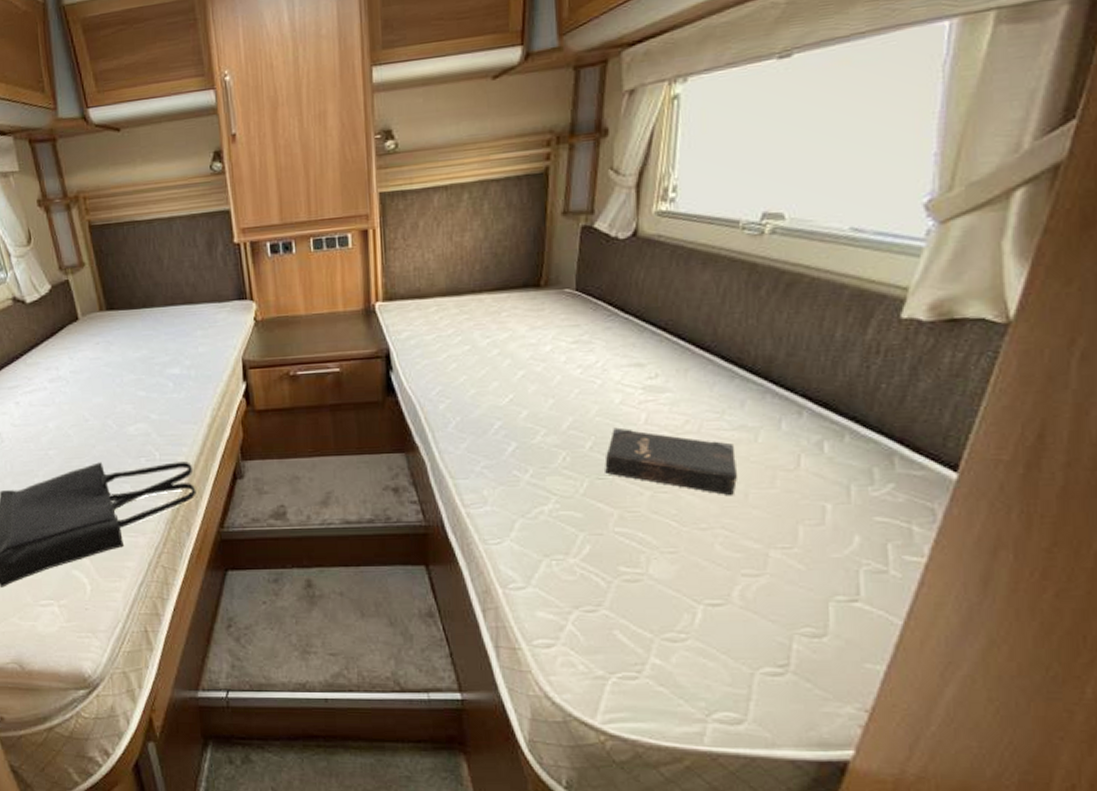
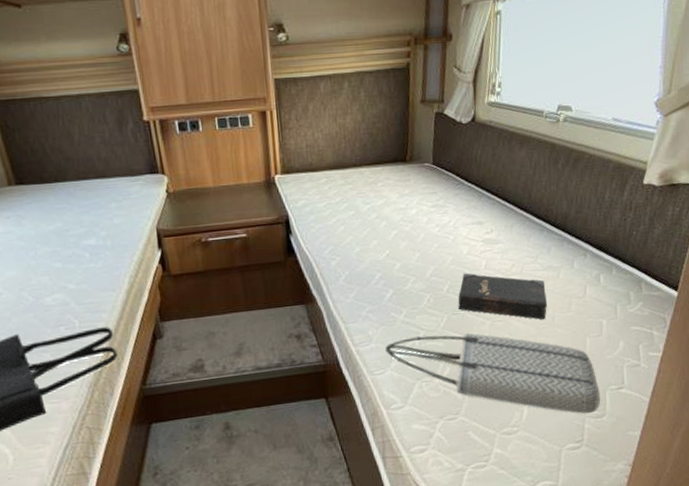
tote bag: none [504,502,820,630] -> present [385,333,601,414]

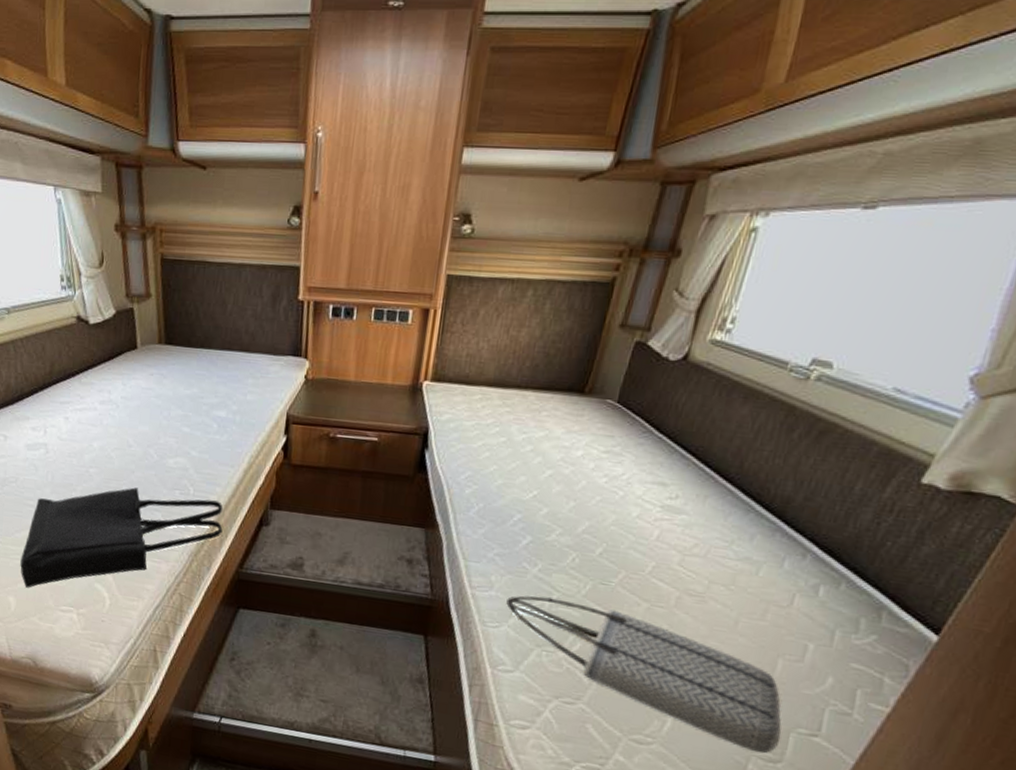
hardback book: present [458,273,547,320] -> none [609,539,735,622]

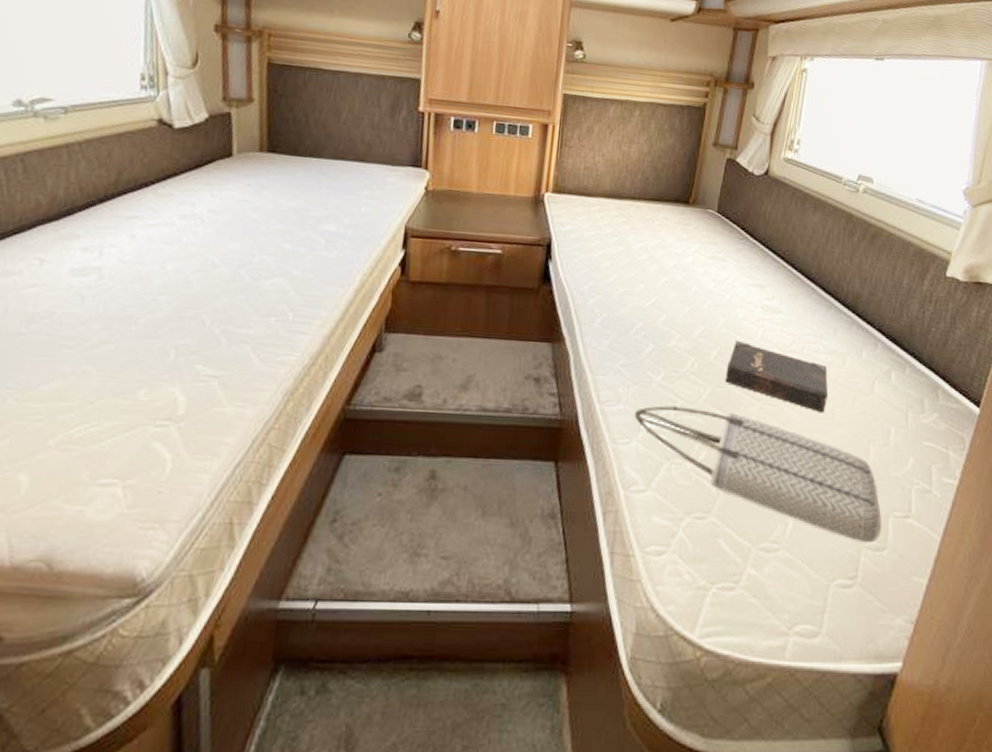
tote bag: present [20,487,223,588] -> none [42,316,328,459]
hardback book: none [609,539,735,622] -> present [725,340,828,414]

